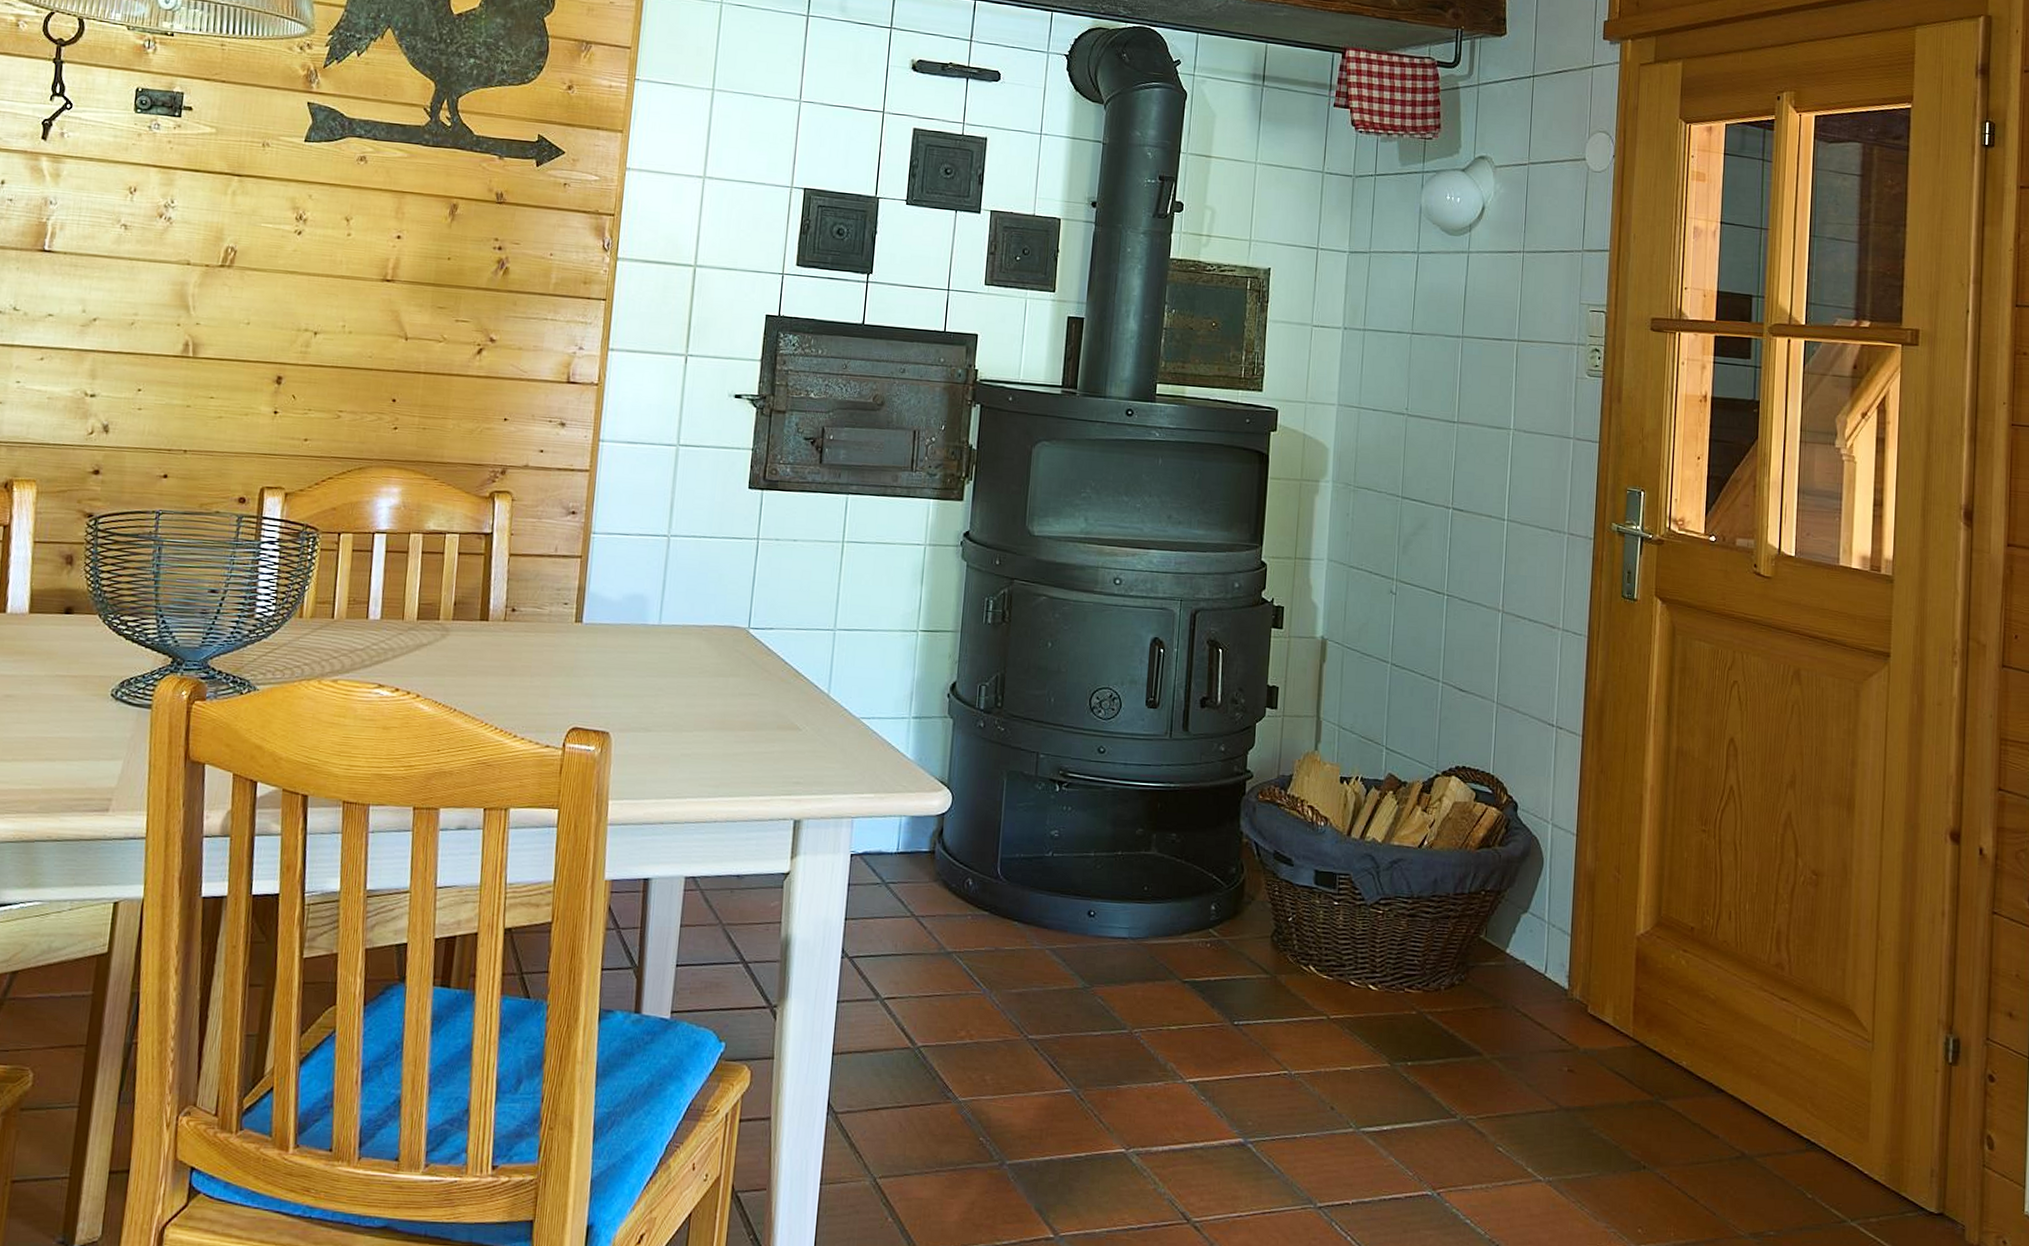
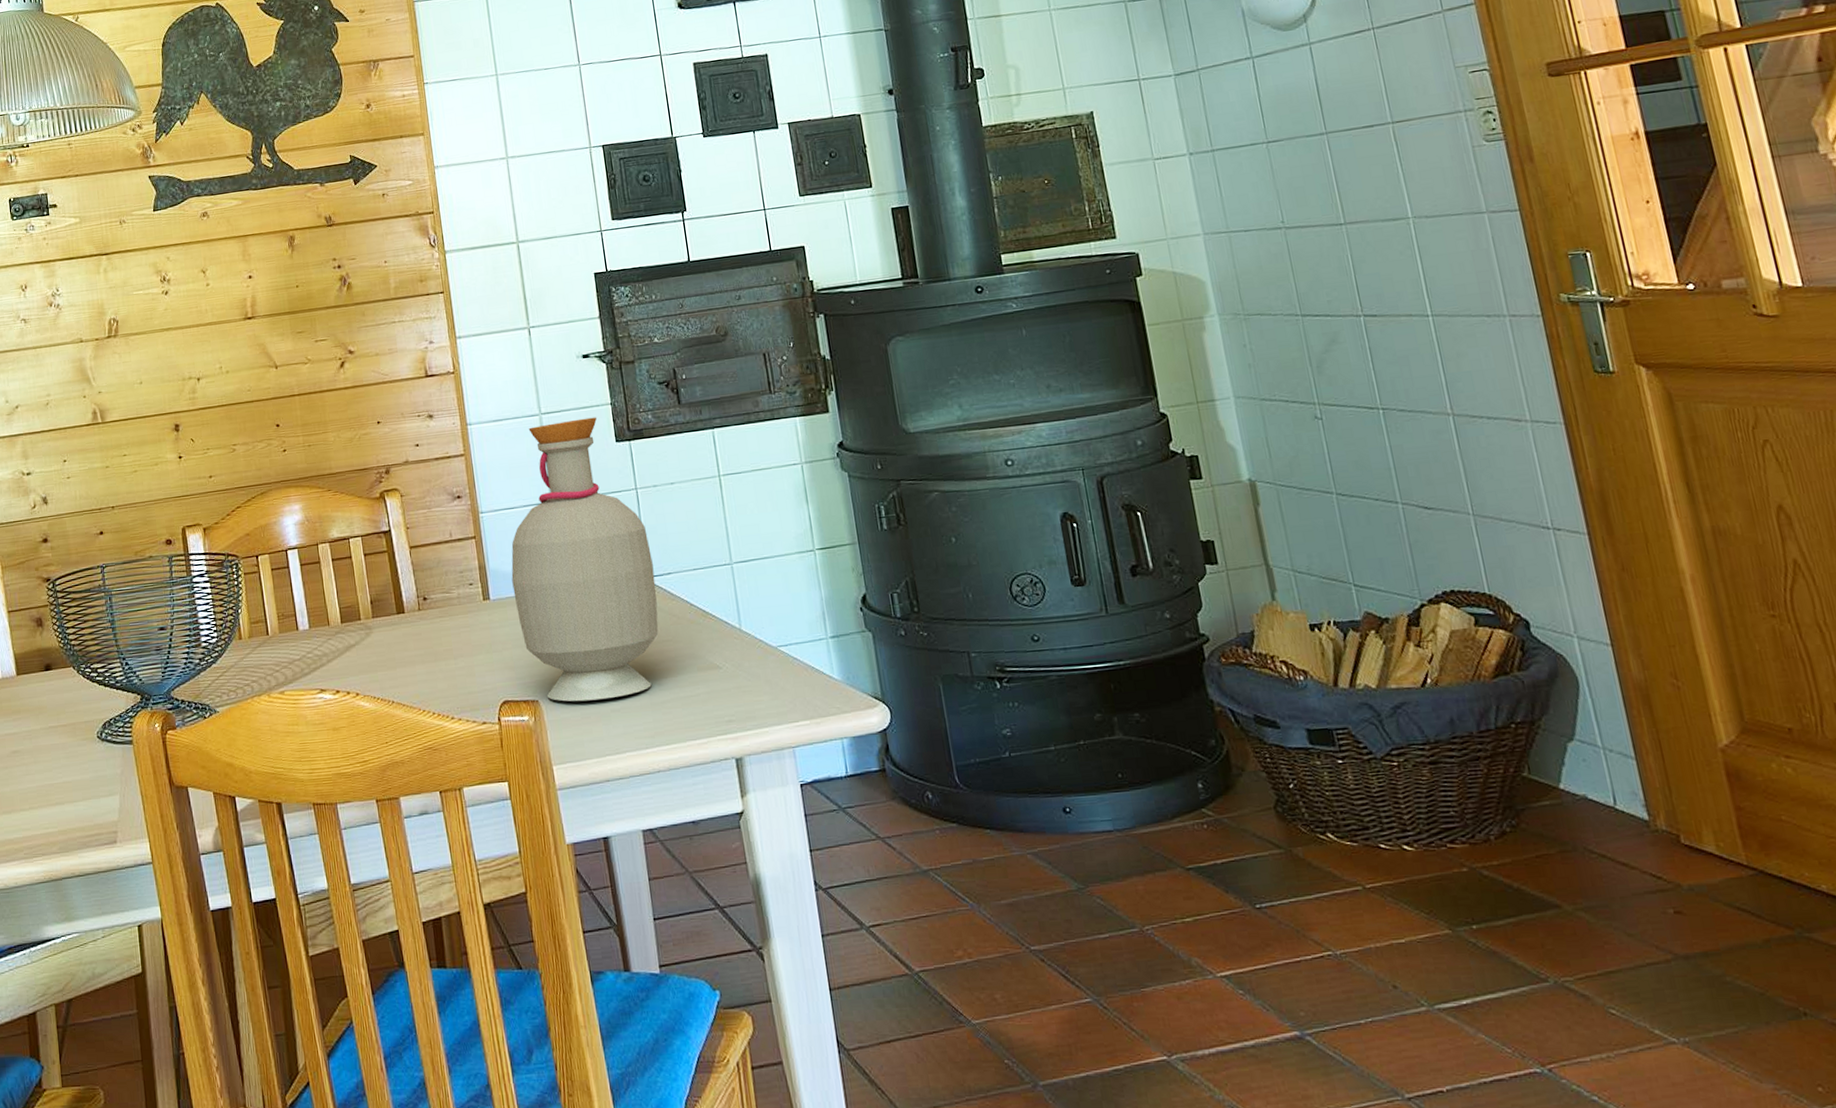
bottle: none [607,456,759,743] -> present [511,417,659,702]

